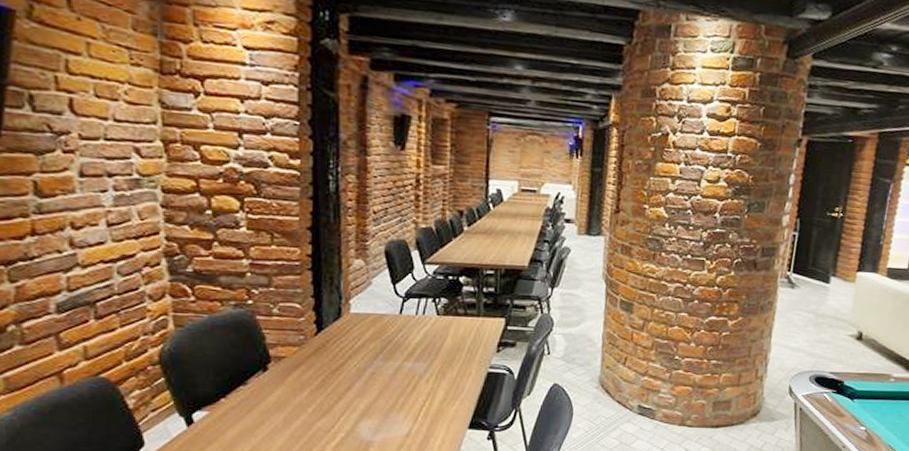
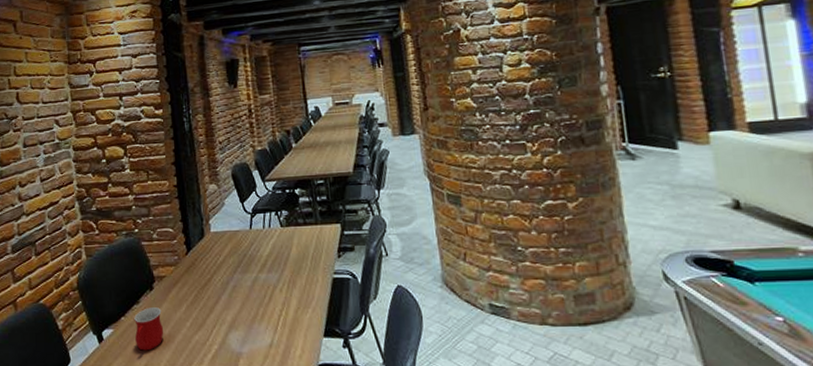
mug: none [239,390,278,436] -> present [134,307,164,351]

